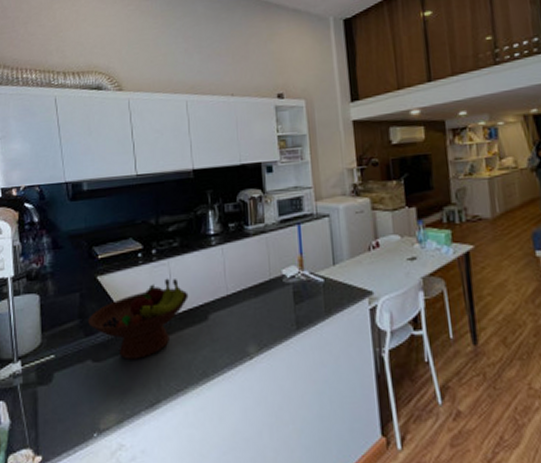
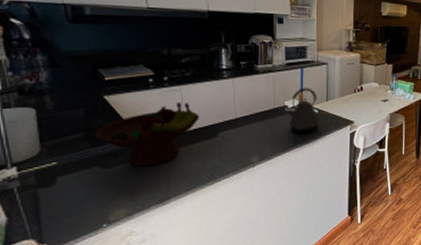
kettle: none [286,249,327,314] -> present [287,87,319,135]

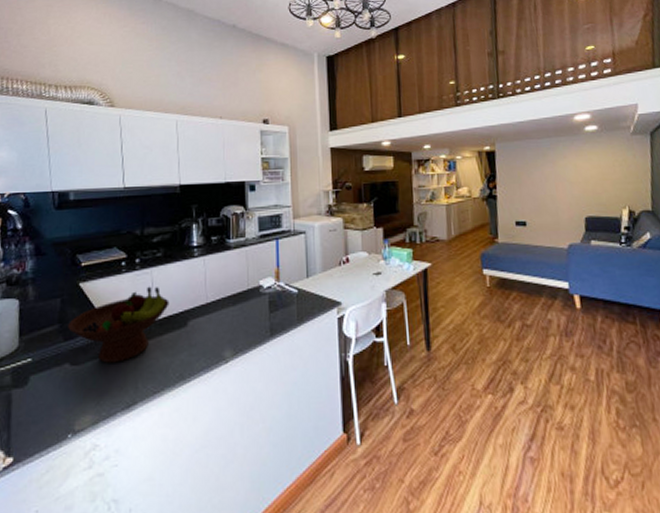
kettle: present [287,87,319,135] -> none [263,262,300,321]

